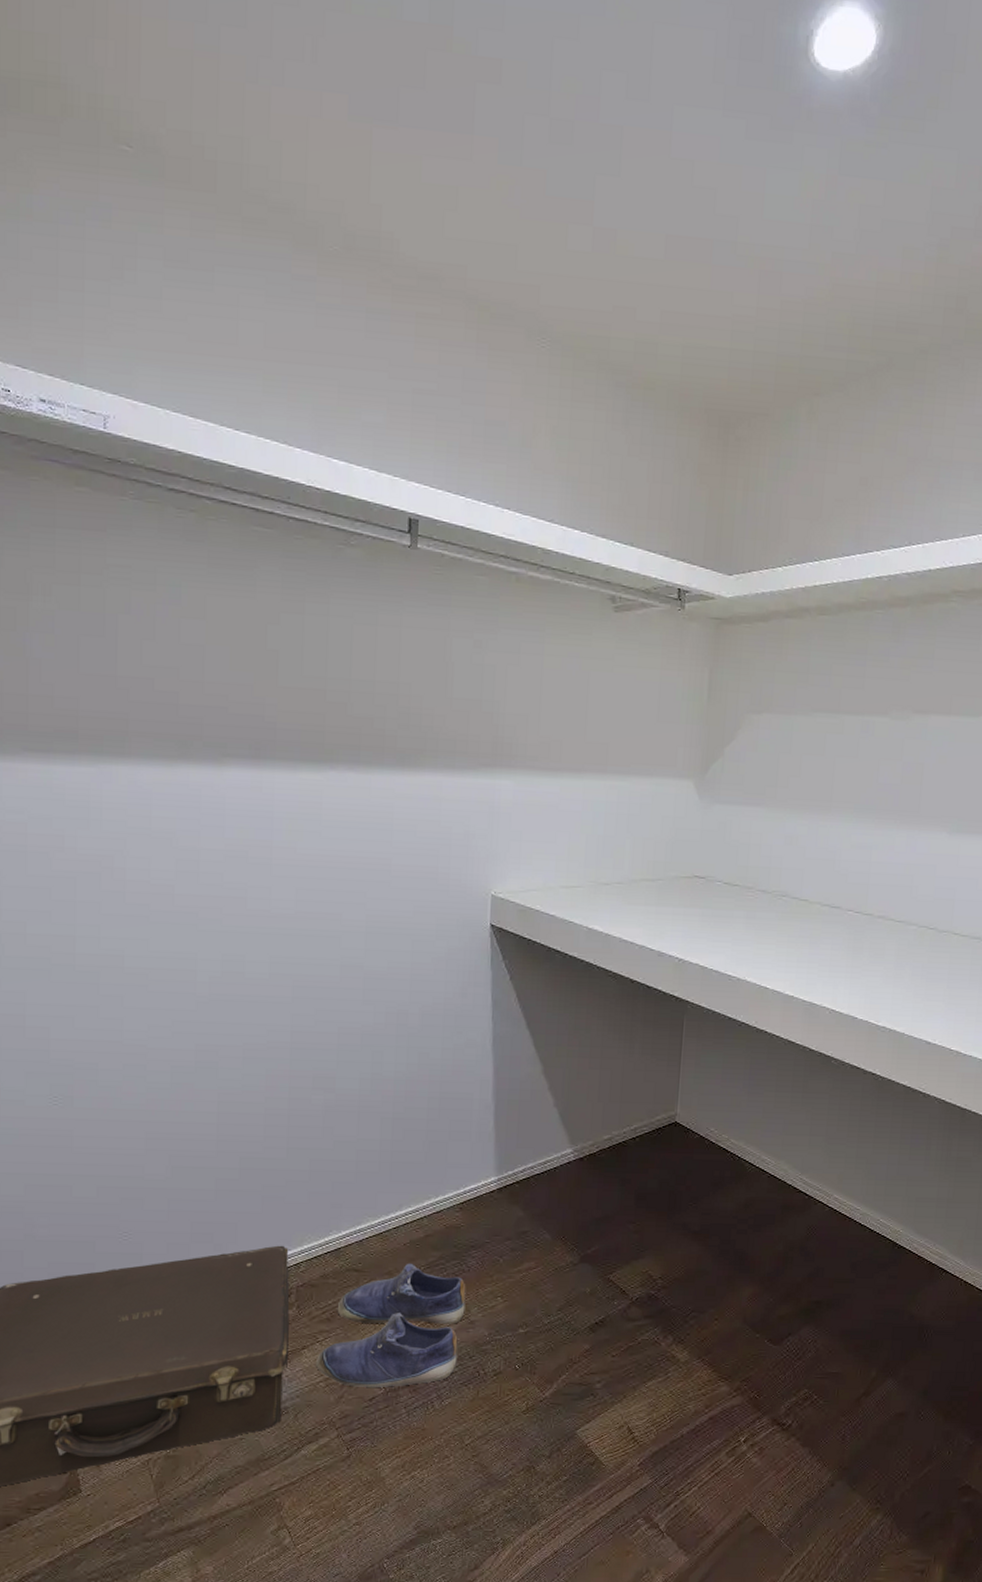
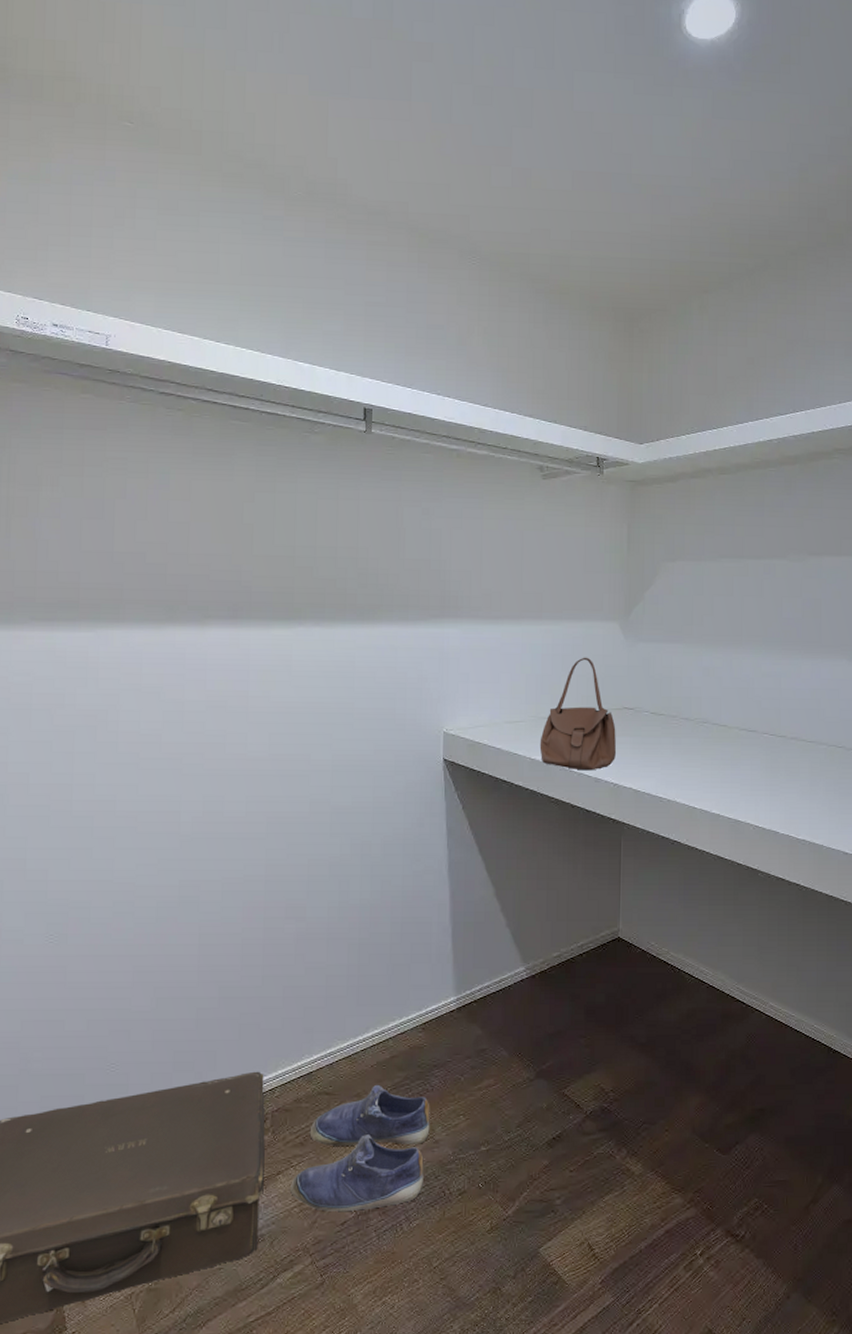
handbag: none [598,818,684,944] -> present [539,657,617,771]

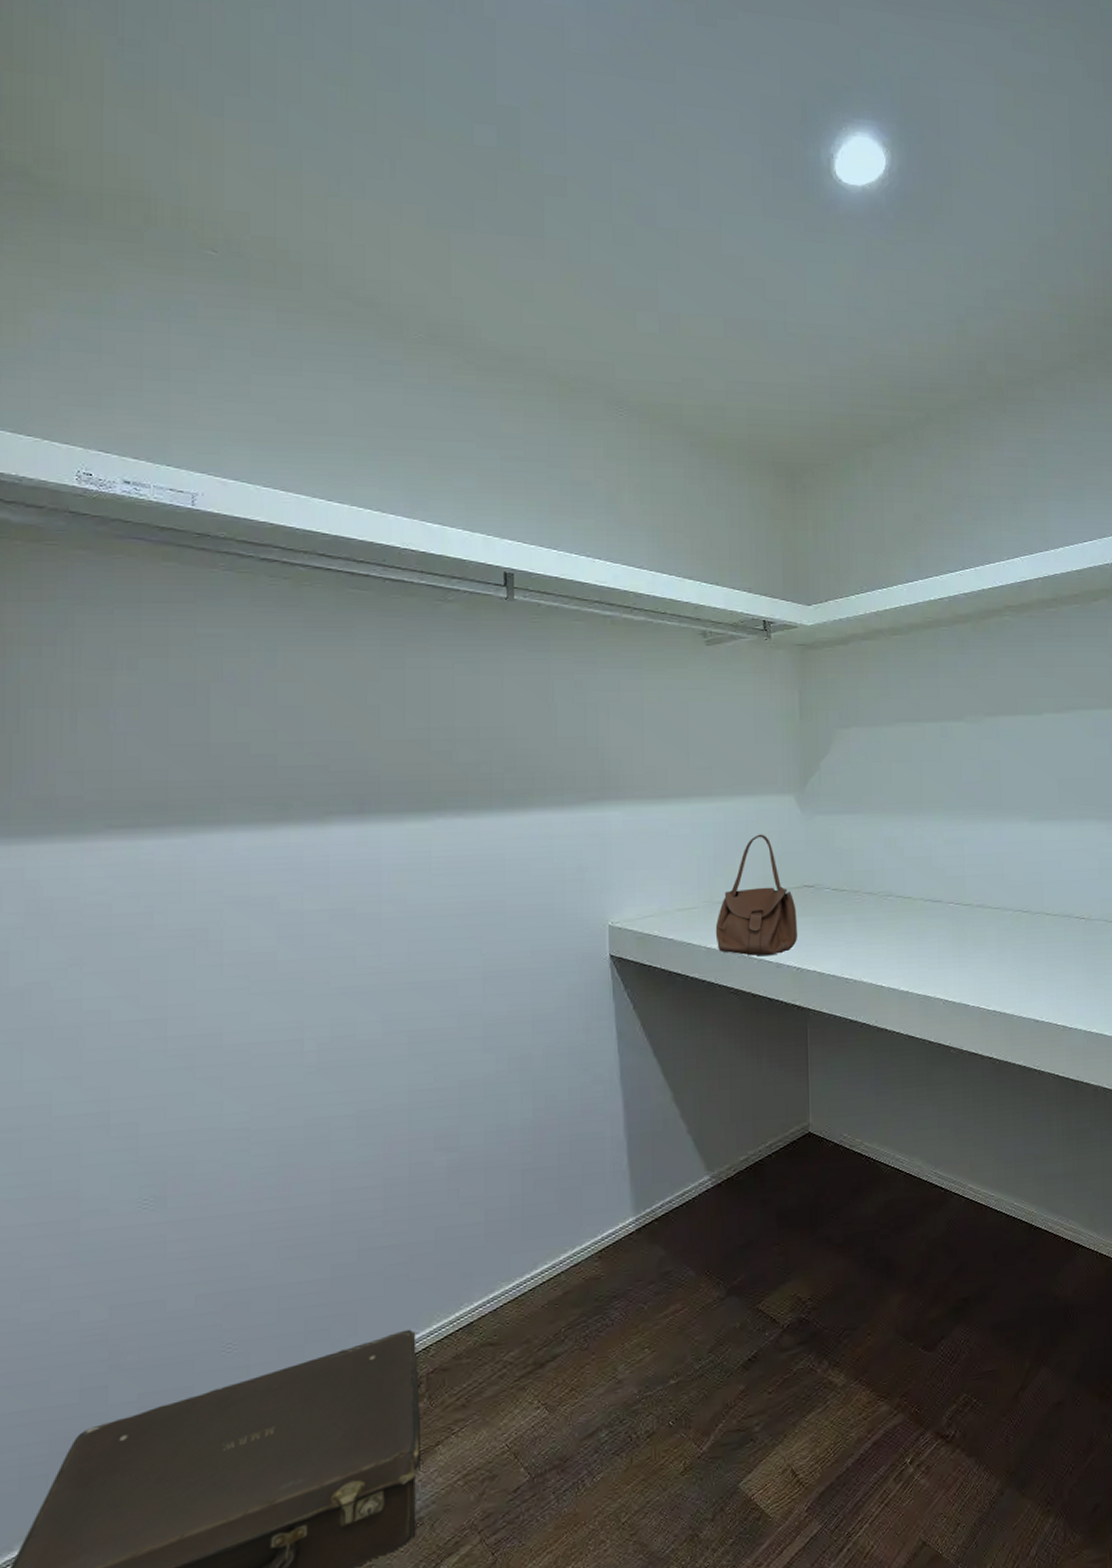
shoe: present [290,1084,430,1212] -> none [452,1326,611,1480]

